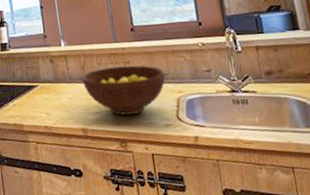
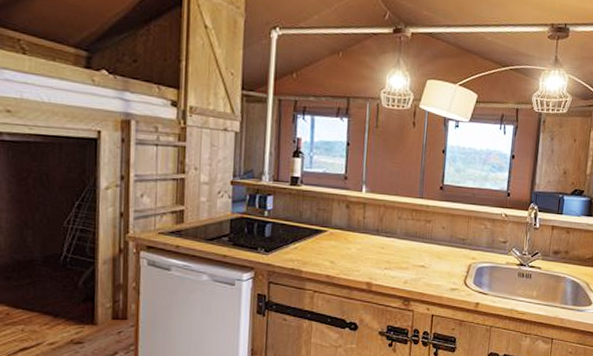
fruit bowl: present [82,65,165,116] -> none [377,223,463,275]

